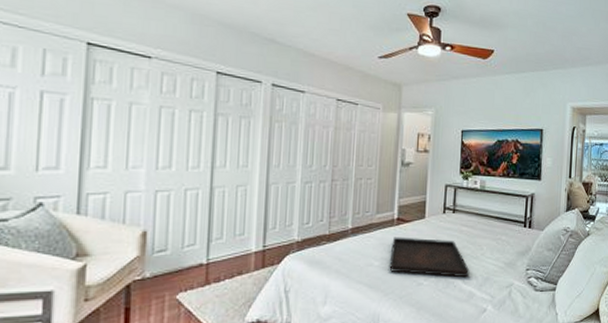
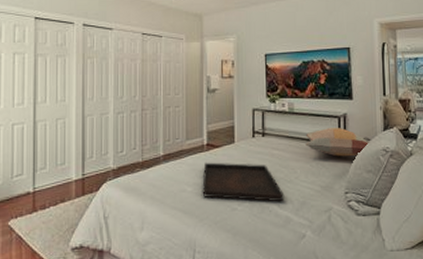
decorative pillow: none [493,207,554,235] -> present [305,128,371,157]

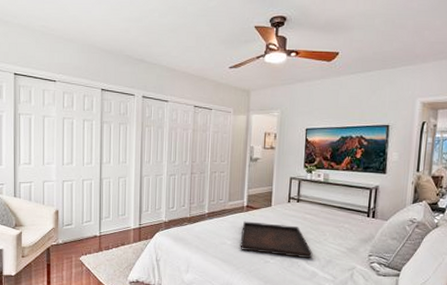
decorative pillow: present [305,128,371,157] -> none [336,198,400,225]

